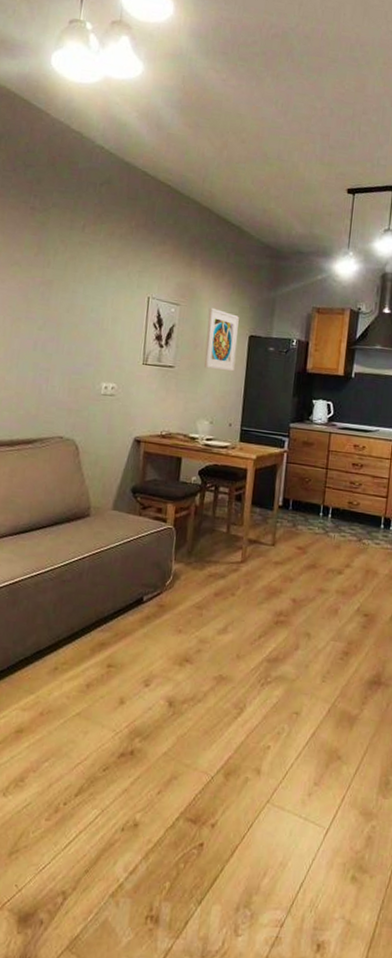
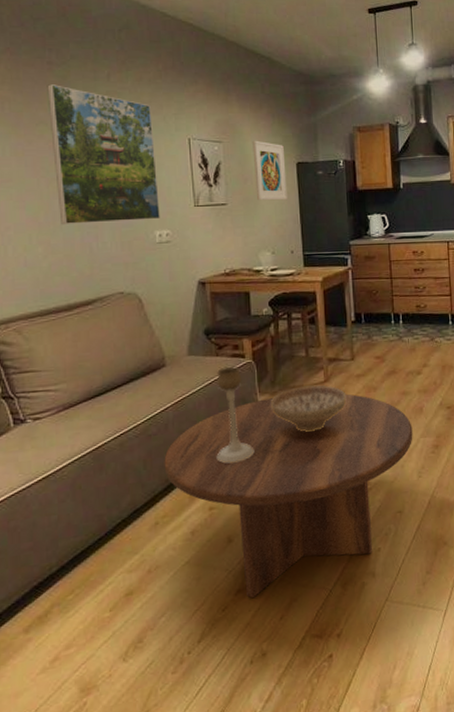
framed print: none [17,228,118,372] -> present [47,84,161,225]
coffee table: none [71,567,324,765] -> present [164,393,413,598]
candle holder: none [122,528,161,626] -> present [216,366,255,464]
decorative bowl: none [184,562,261,611] -> present [271,385,347,432]

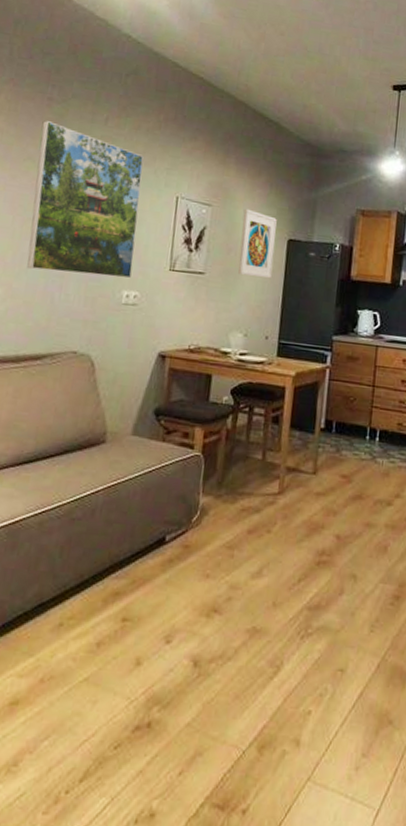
coffee table: present [164,393,413,598] -> none [81,501,372,739]
candle holder: present [216,366,255,464] -> none [141,456,186,571]
decorative bowl: present [271,385,347,432] -> none [213,494,300,551]

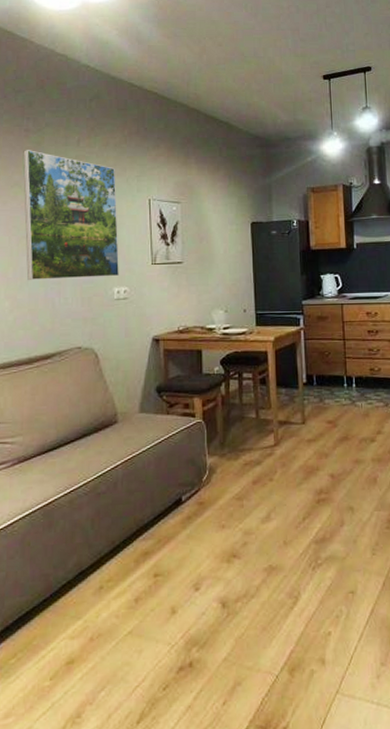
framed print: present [237,208,277,279] -> none [209,201,241,260]

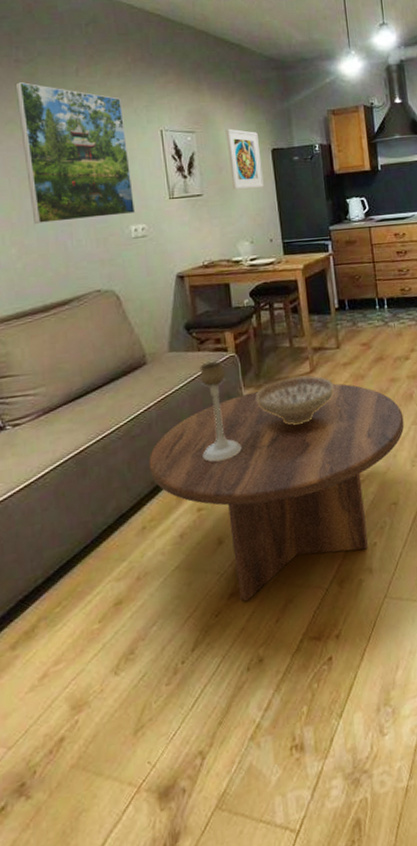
coffee table: none [111,459,367,677] -> present [149,383,404,602]
candle holder: none [163,425,202,528] -> present [200,360,242,462]
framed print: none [209,201,241,260] -> present [225,128,264,190]
decorative bowl: none [220,448,297,498] -> present [256,376,334,426]

